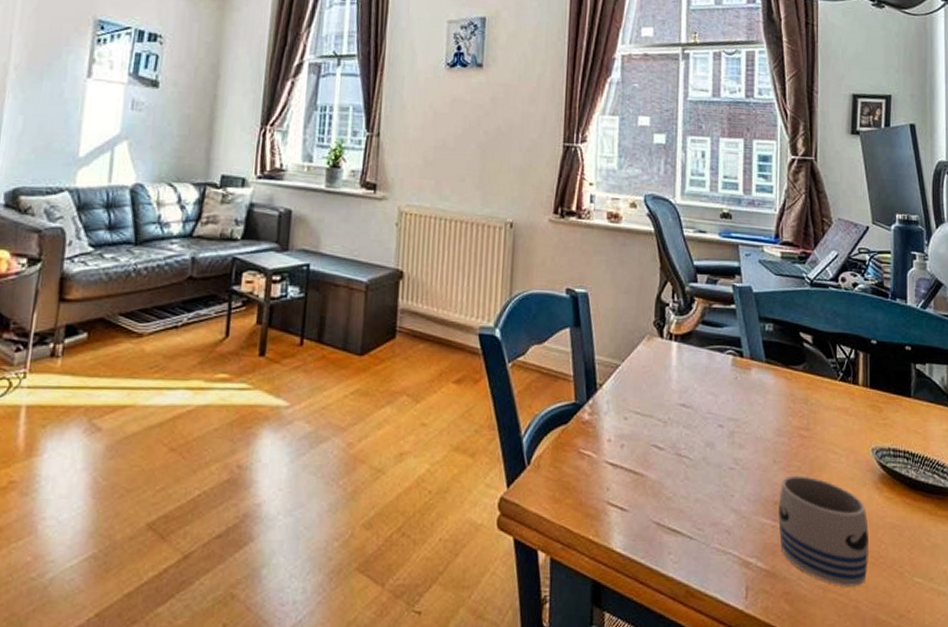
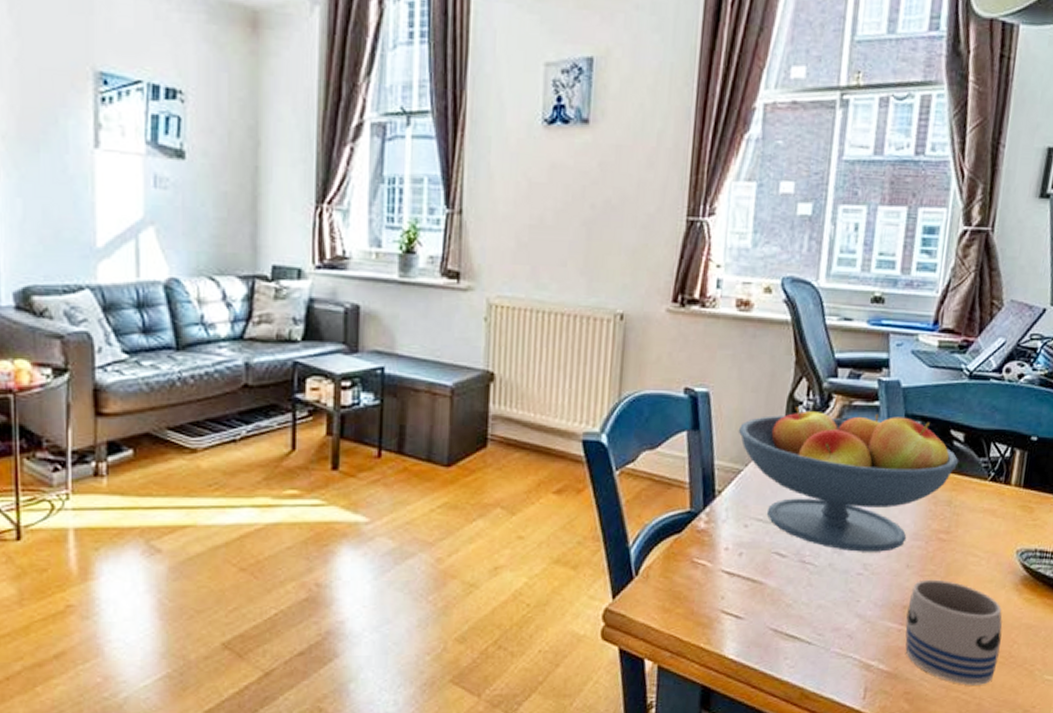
fruit bowl: none [614,308,810,447] -> present [738,407,959,552]

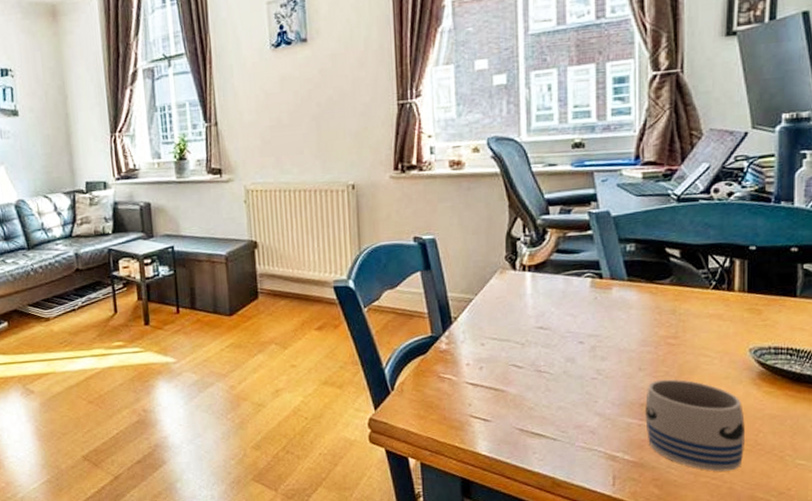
fruit bowl: present [738,407,959,552] -> none [465,240,678,360]

